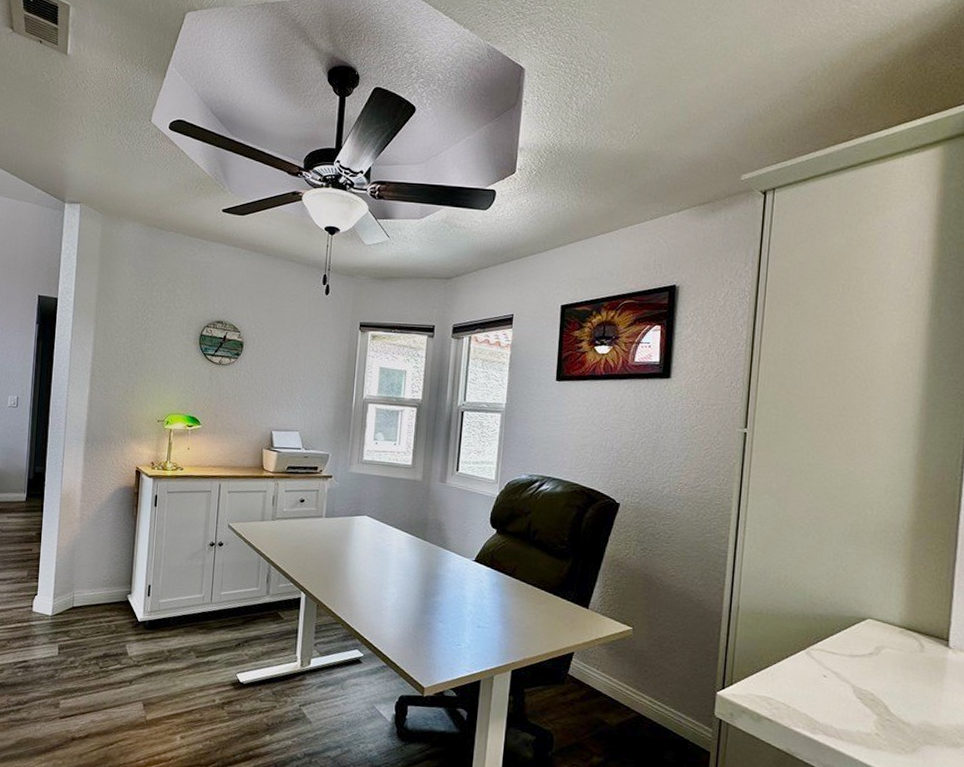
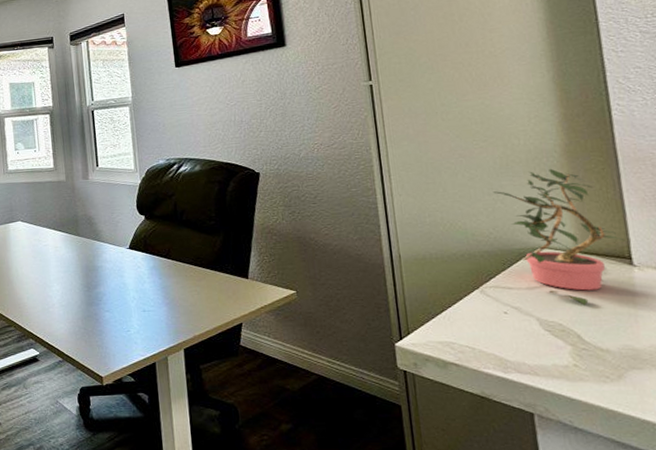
potted plant: none [838,543,946,680] -> present [493,168,624,307]

